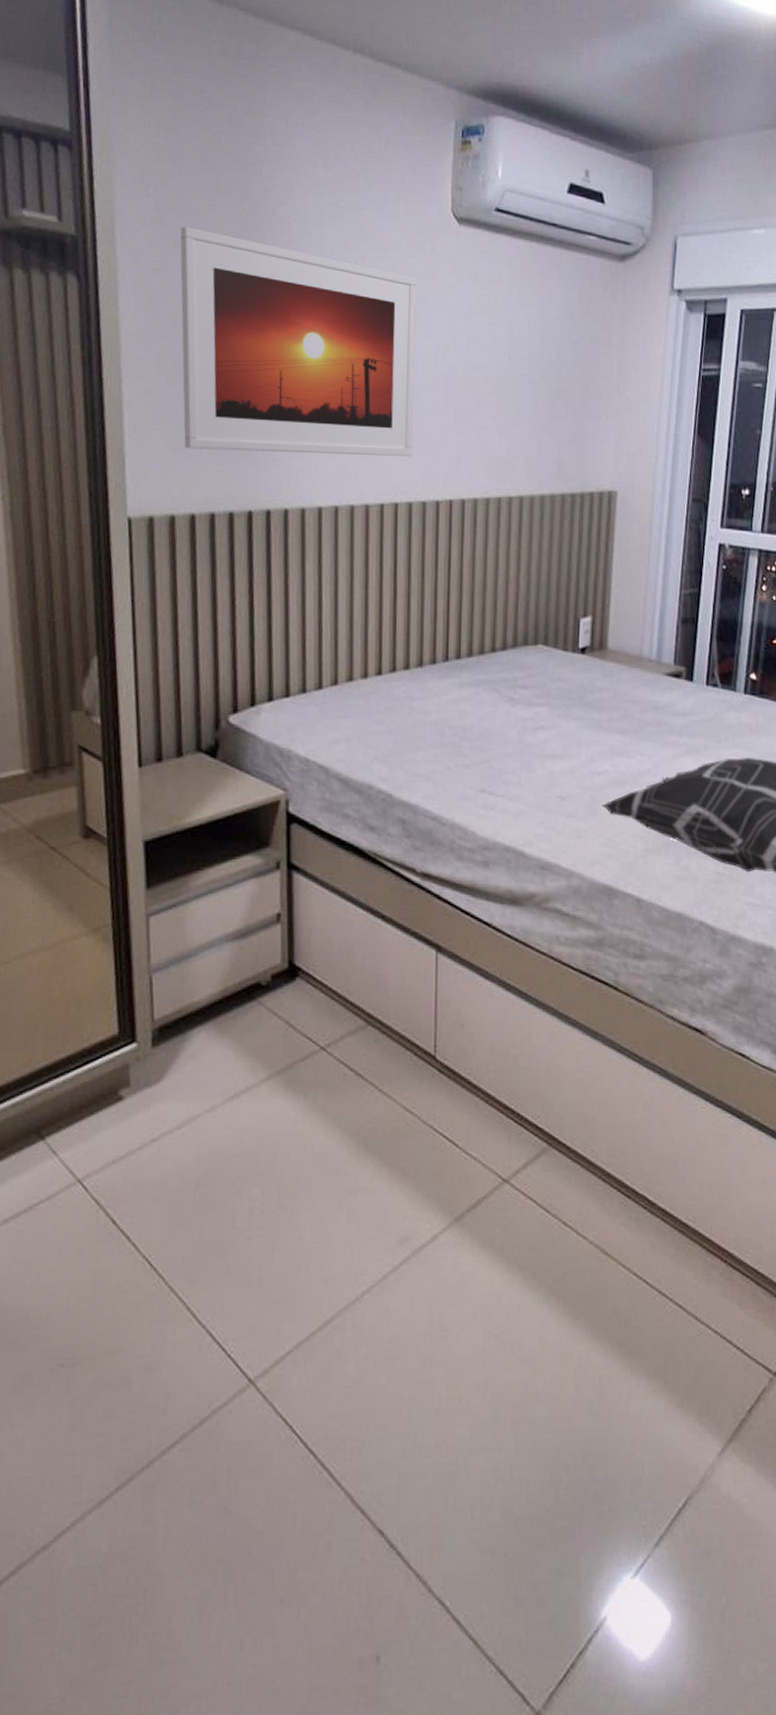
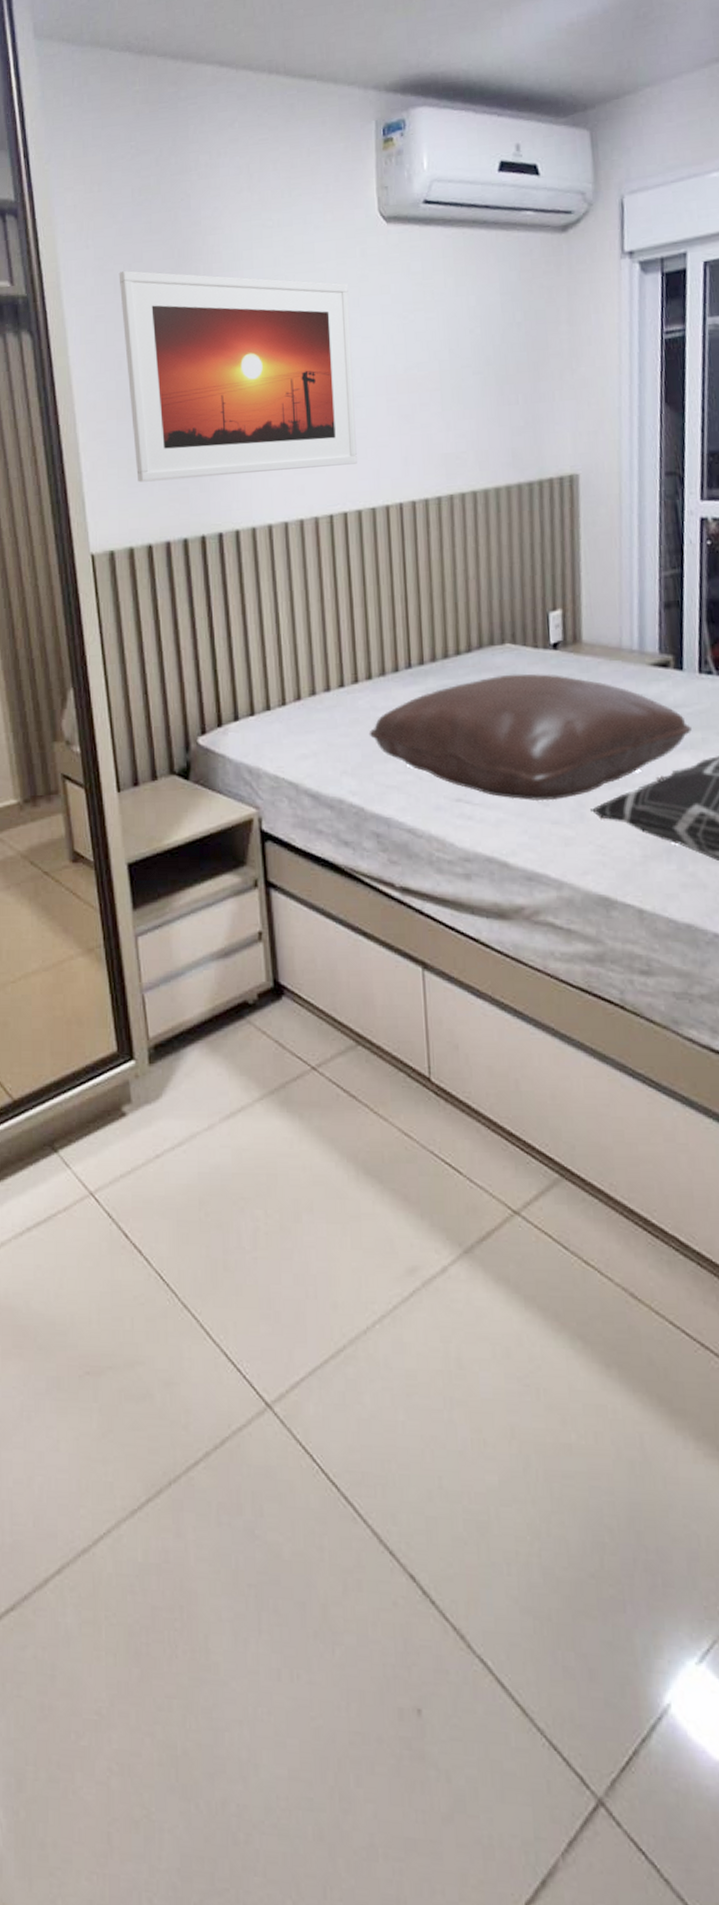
pillow: none [402,674,696,796] -> present [368,673,692,802]

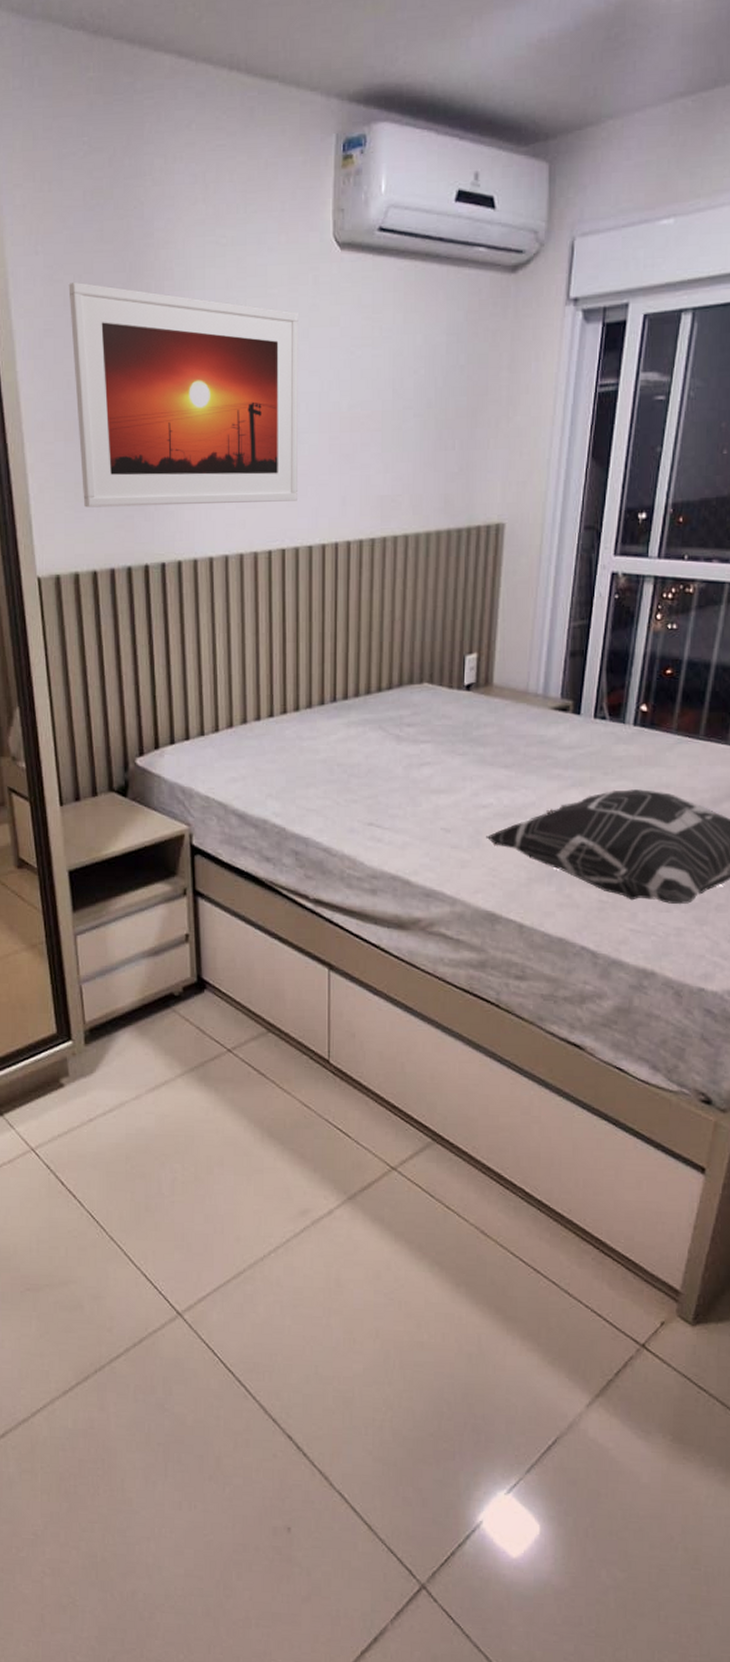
pillow: present [368,673,692,802] -> none [293,711,582,828]

